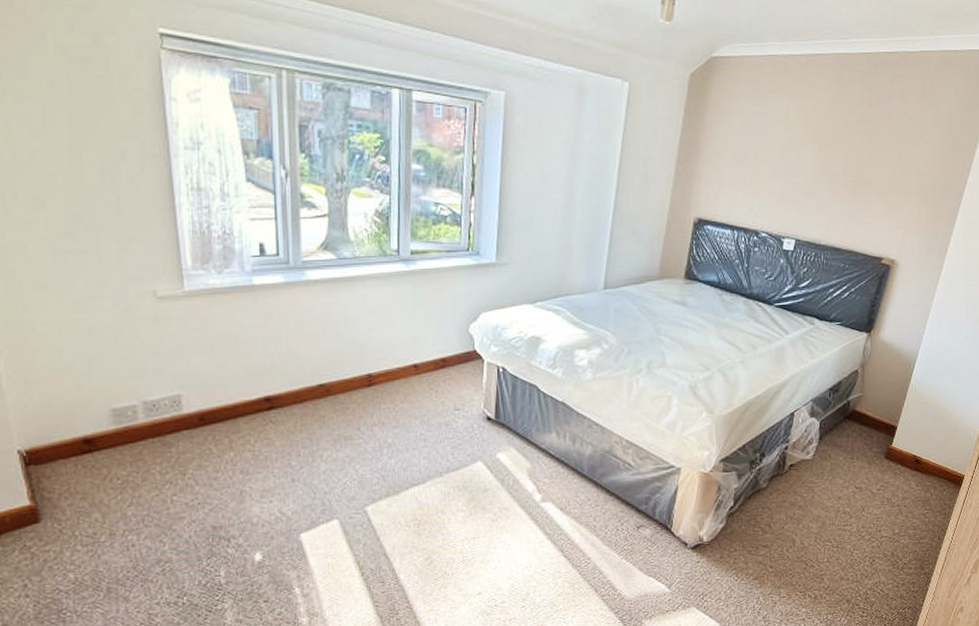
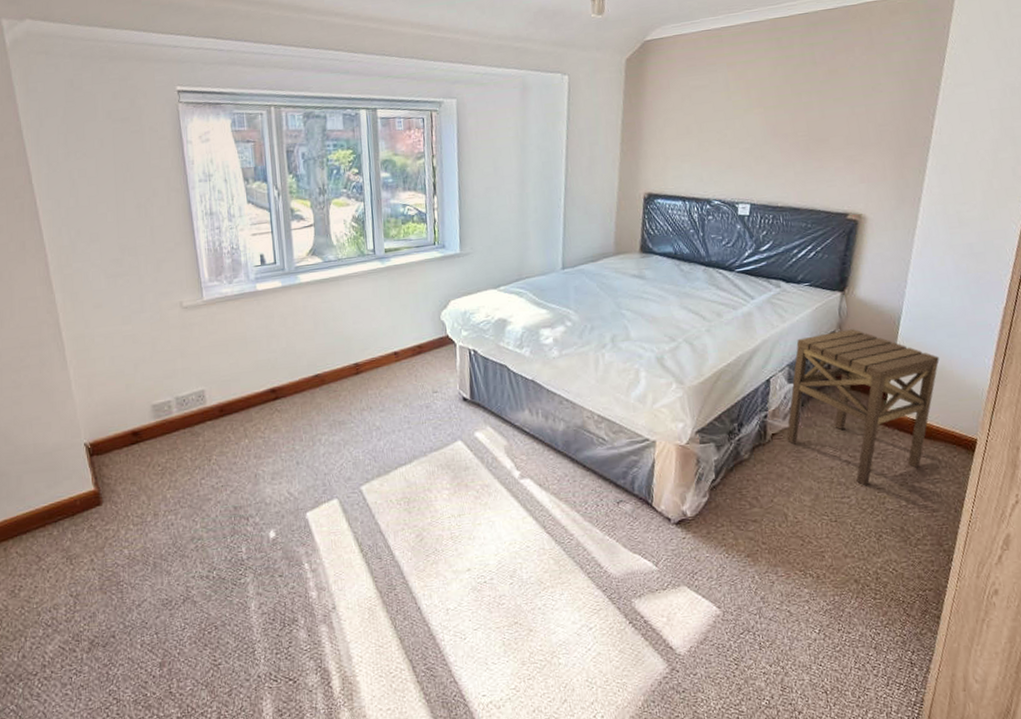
side table: none [802,369,943,516] -> present [786,329,940,486]

